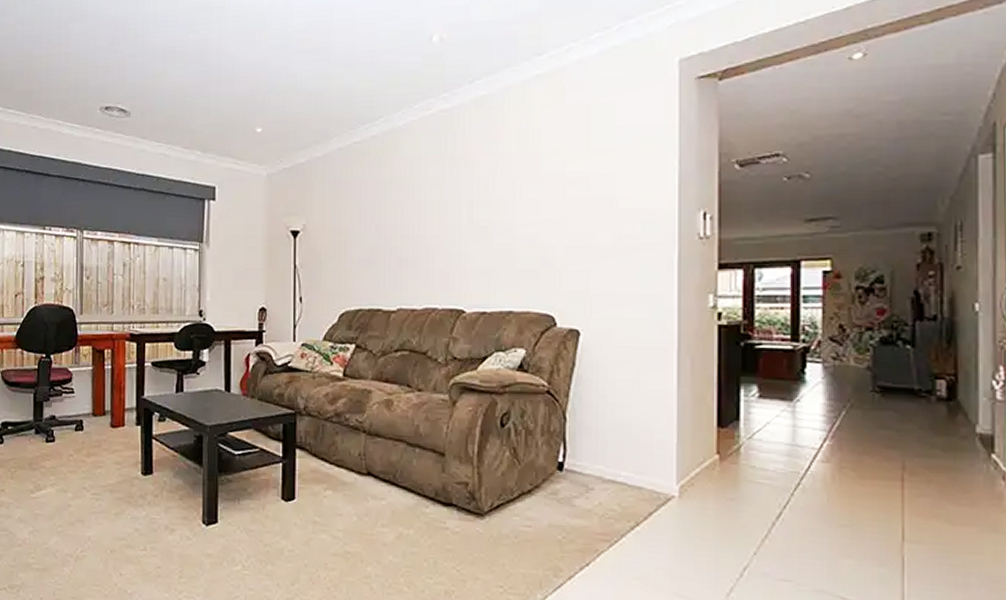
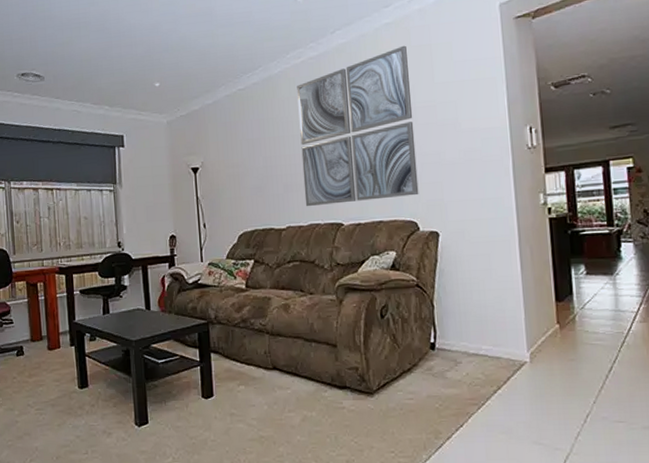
wall art: none [421,103,561,288] -> present [297,45,419,207]

